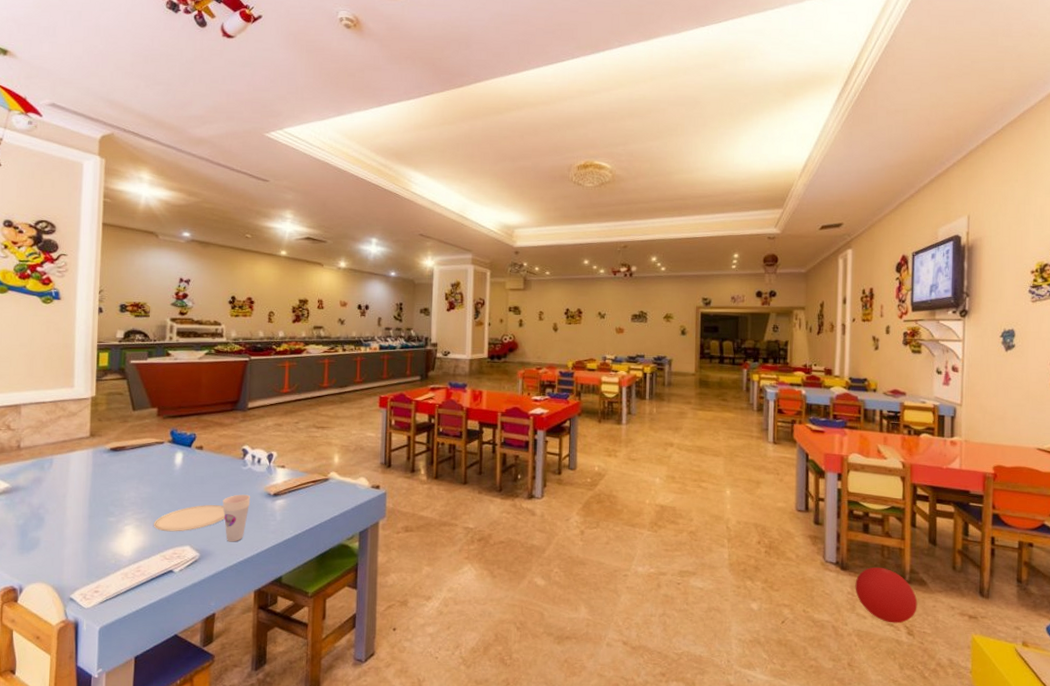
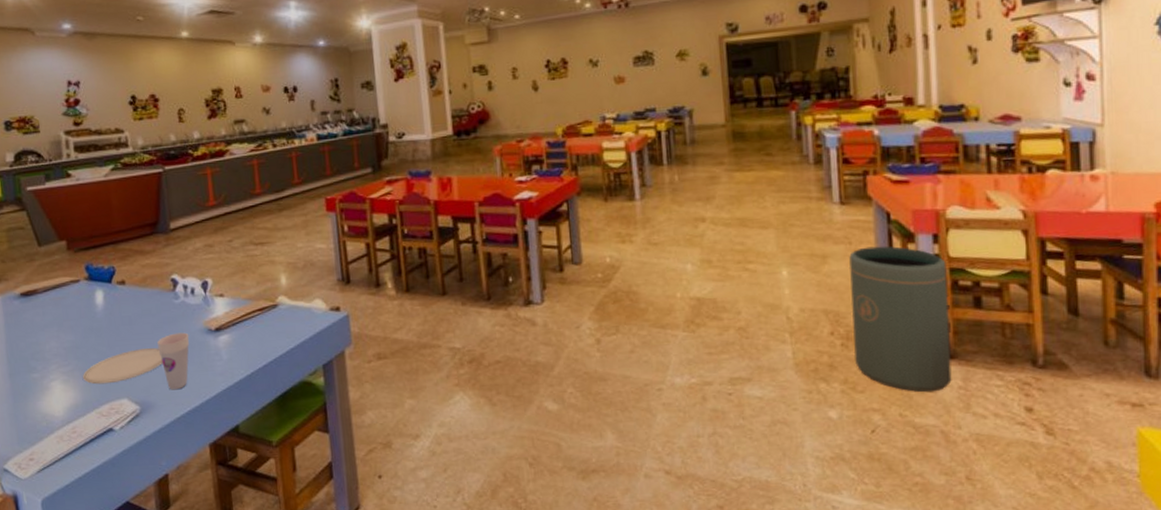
trash can: none [774,478,846,595] -> present [849,246,952,393]
ball: present [855,566,918,624] -> none [968,350,1058,422]

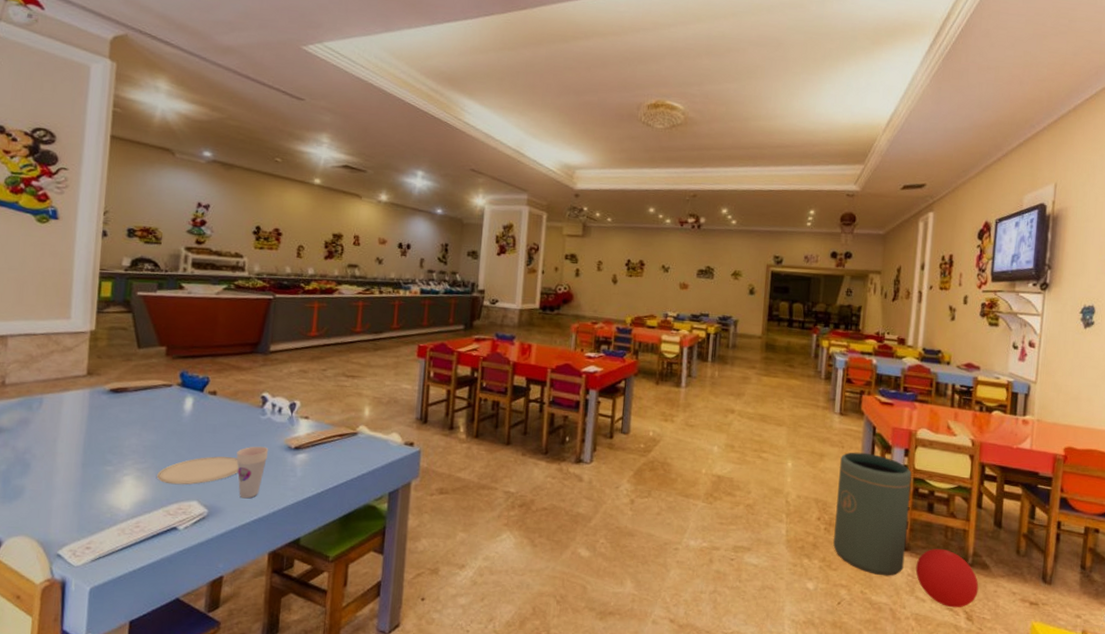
ball: none [968,350,1058,422] -> present [915,548,979,608]

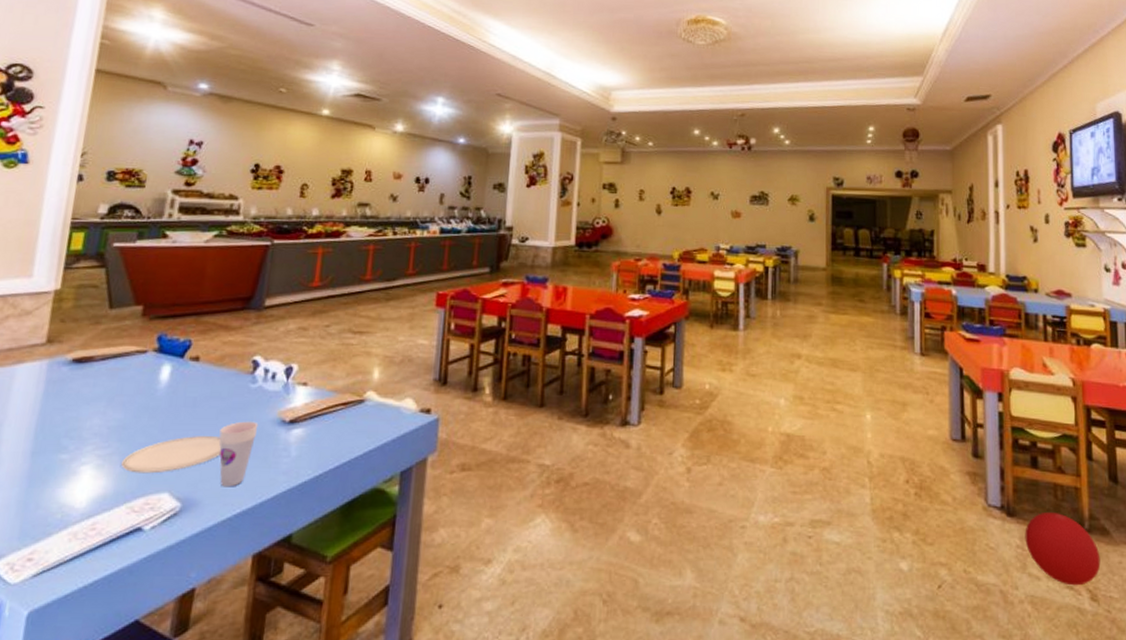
trash can: present [833,452,912,576] -> none [926,398,1011,550]

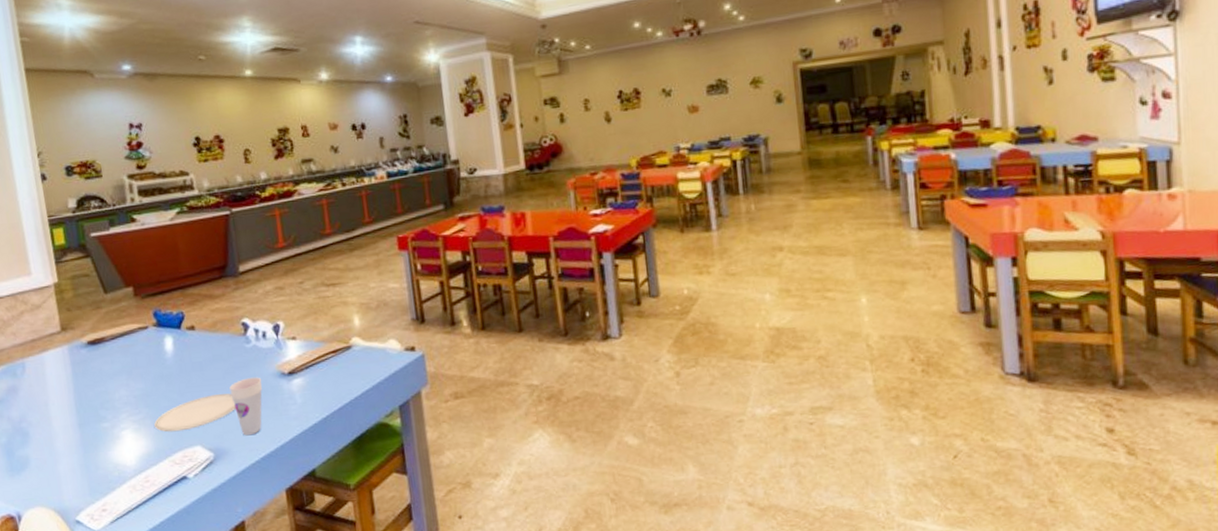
ball: present [1025,511,1101,586] -> none [1048,372,1138,443]

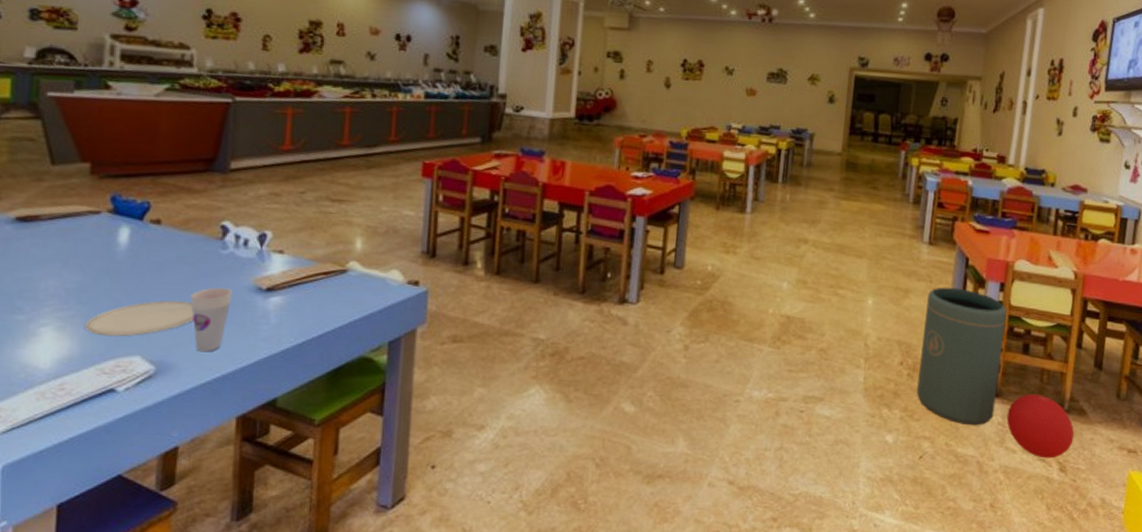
trash can: none [928,270,1033,417] -> present [916,287,1007,426]
ball: none [1048,372,1138,443] -> present [1006,393,1075,459]

